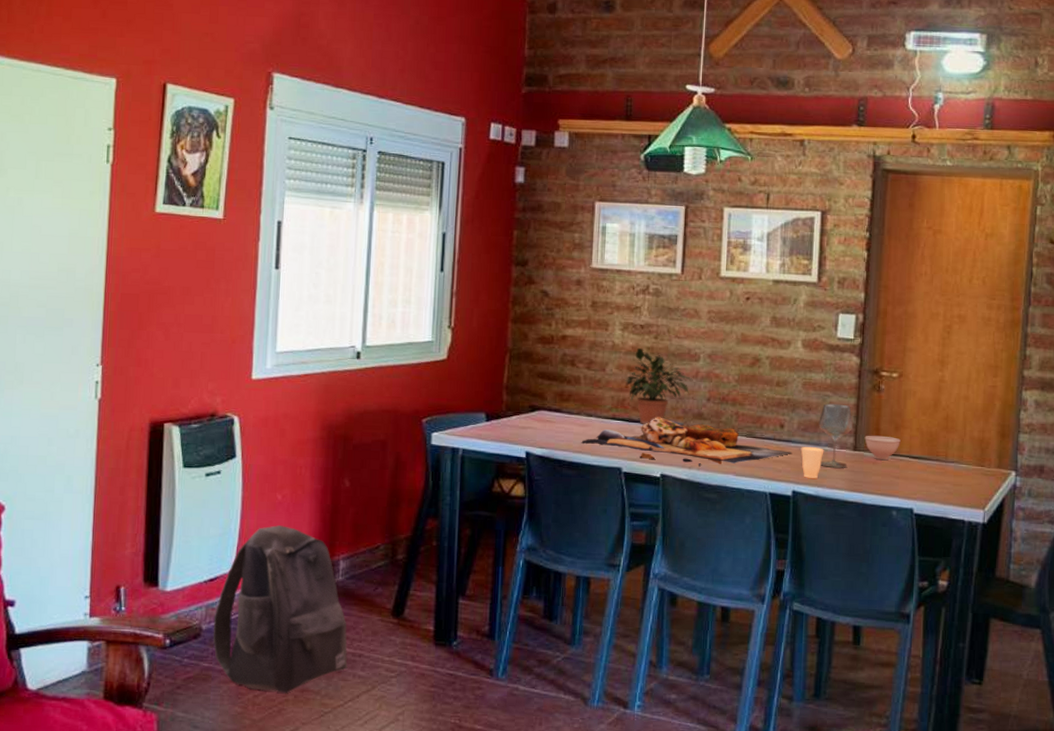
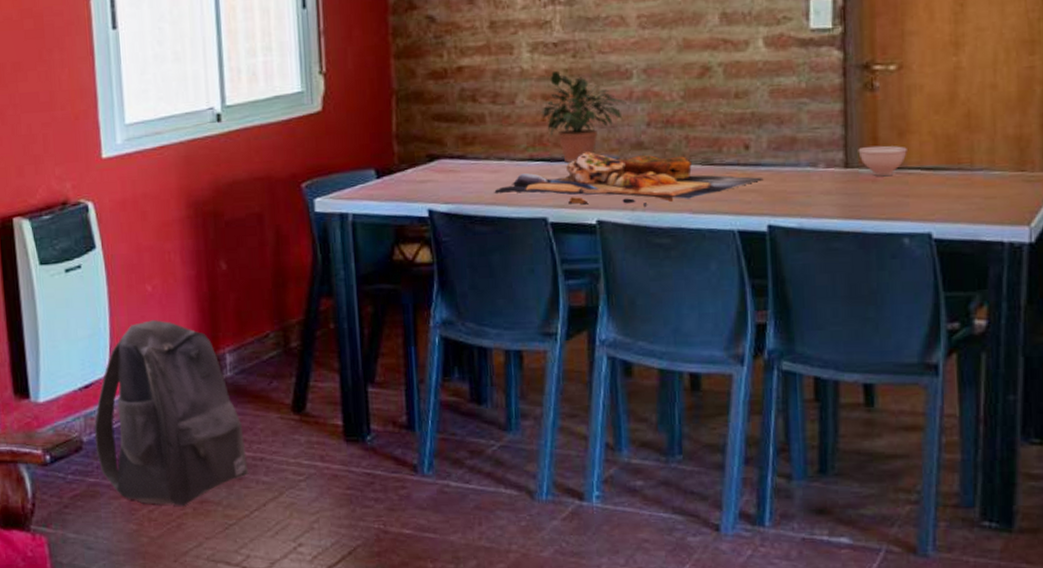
cup: present [800,447,824,478] -> none [774,169,806,208]
wine glass: present [818,403,854,468] -> none [794,111,842,192]

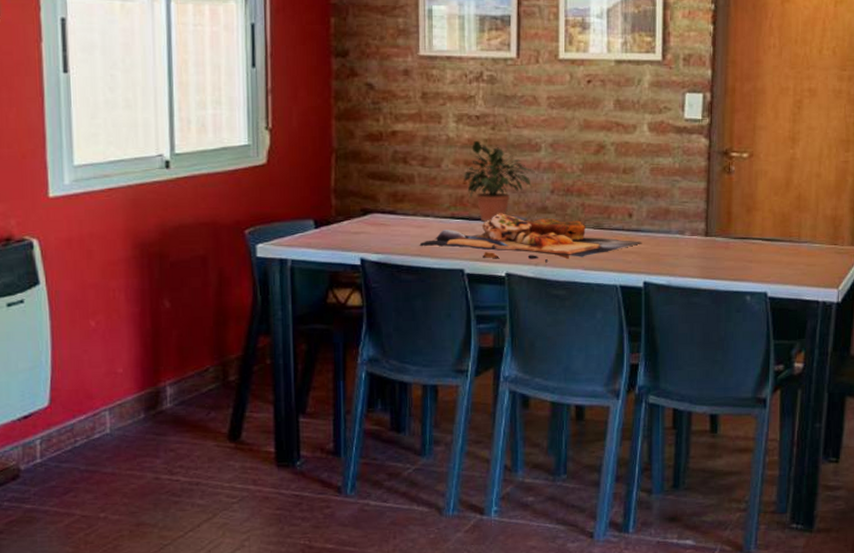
backpack: present [94,320,249,506] -> none [32,354,185,528]
bowl: present [858,145,907,177] -> none [716,219,753,245]

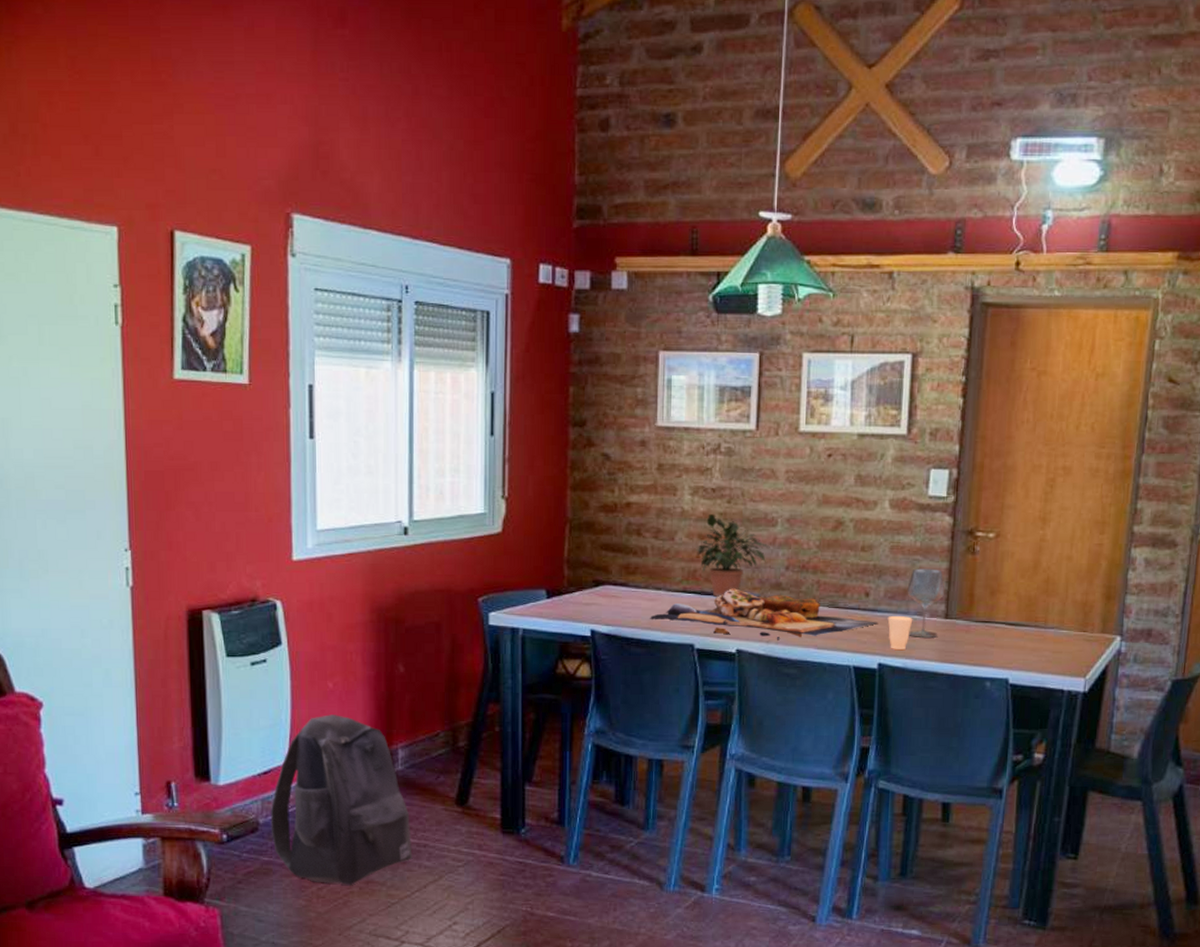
backpack: none [32,354,185,528] -> present [270,715,413,885]
cup: none [650,235,675,268] -> present [887,616,913,649]
wine glass: none [668,189,704,255] -> present [907,568,945,638]

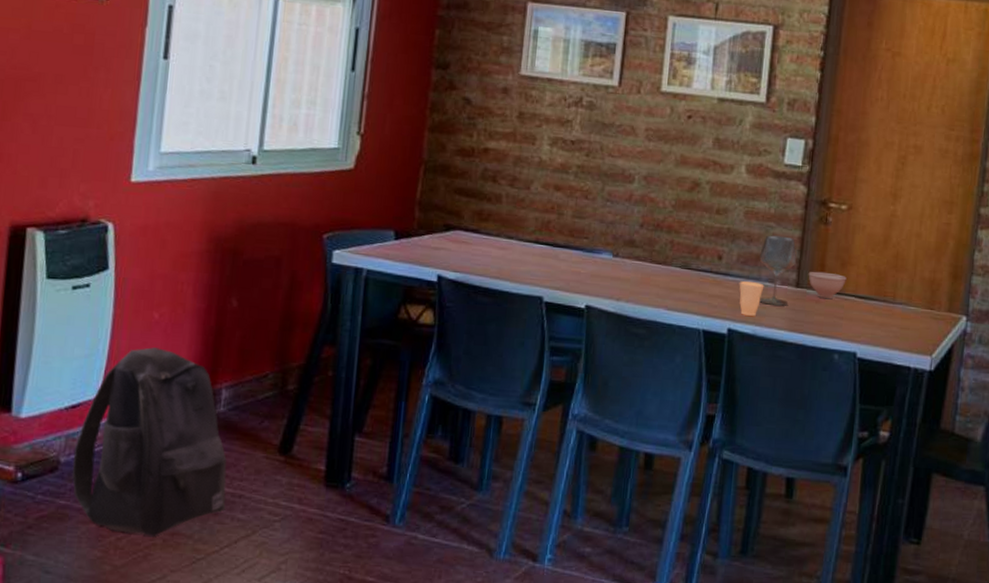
food platter: present [650,588,879,640] -> none [499,242,730,299]
potted plant: present [696,513,770,597] -> none [551,165,626,250]
bowl: none [957,601,996,628] -> present [808,271,847,300]

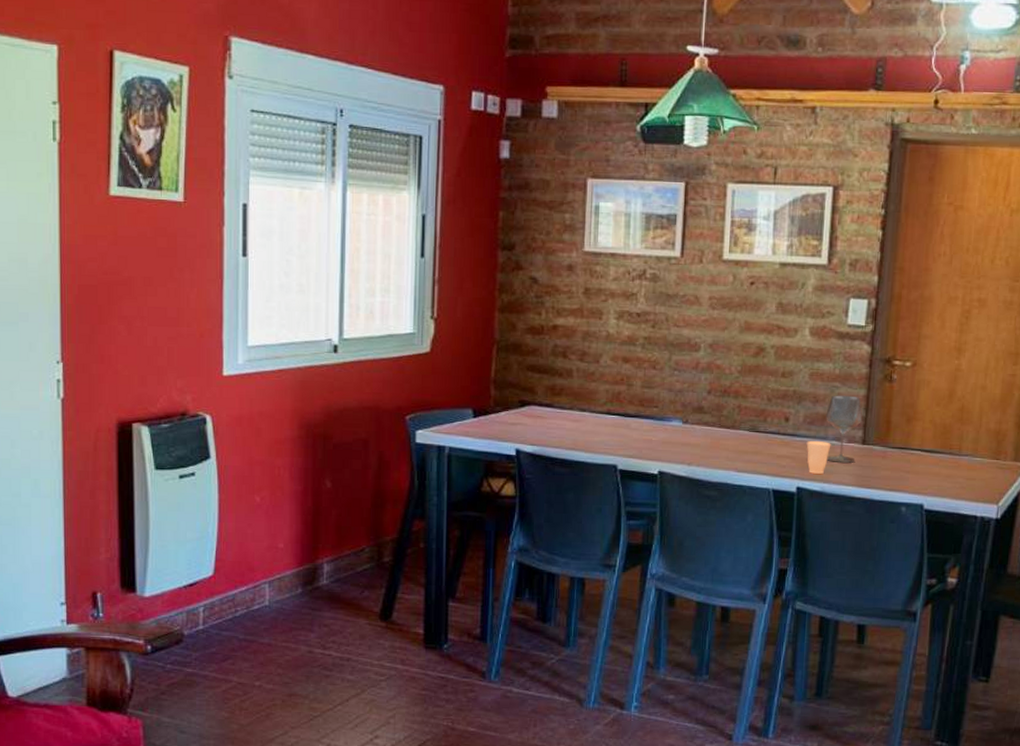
backpack: present [72,347,227,536] -> none [195,528,336,698]
bowl: present [808,271,847,300] -> none [874,428,912,455]

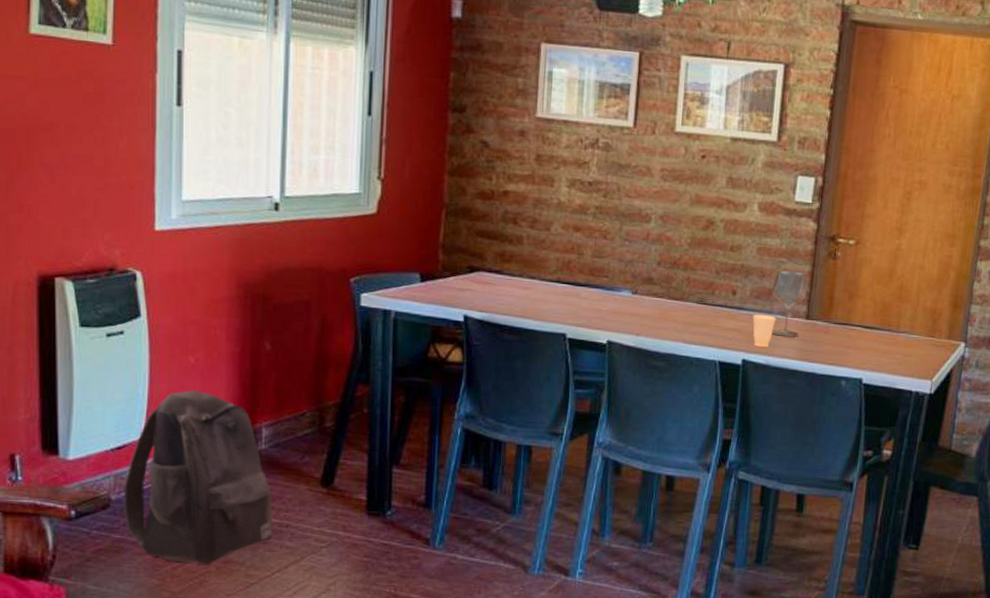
backpack: none [195,528,336,698] -> present [123,390,274,564]

